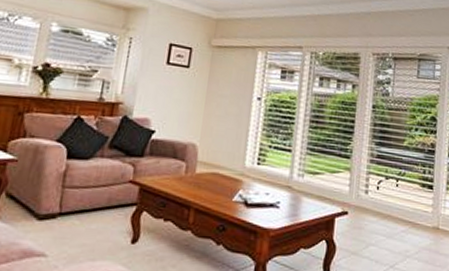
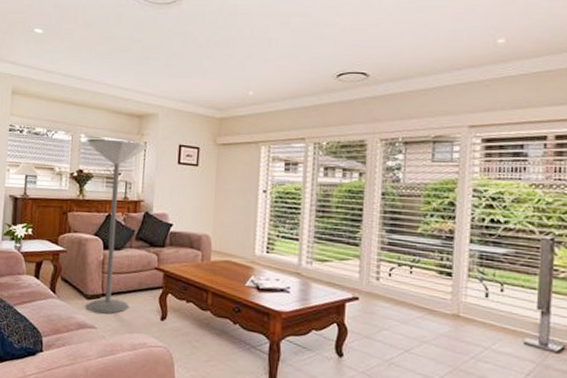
floor lamp: none [35,29,133,238] -> present [85,139,147,314]

